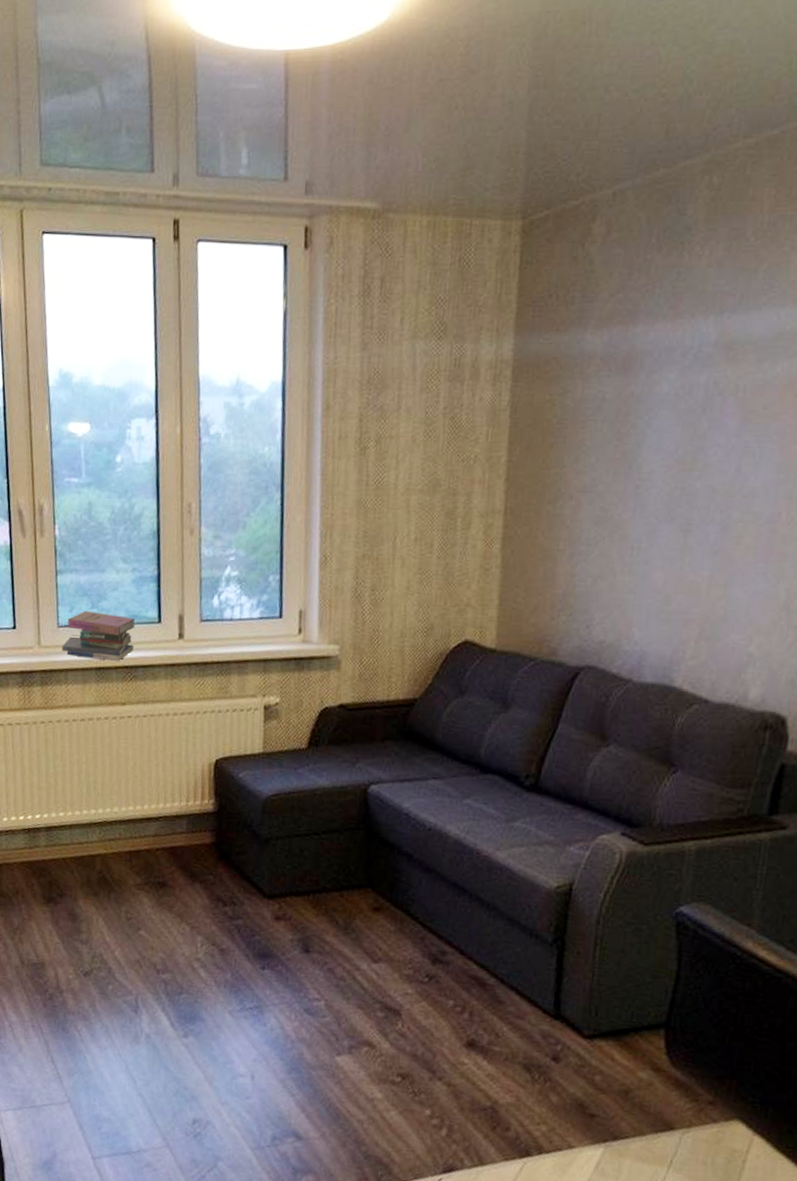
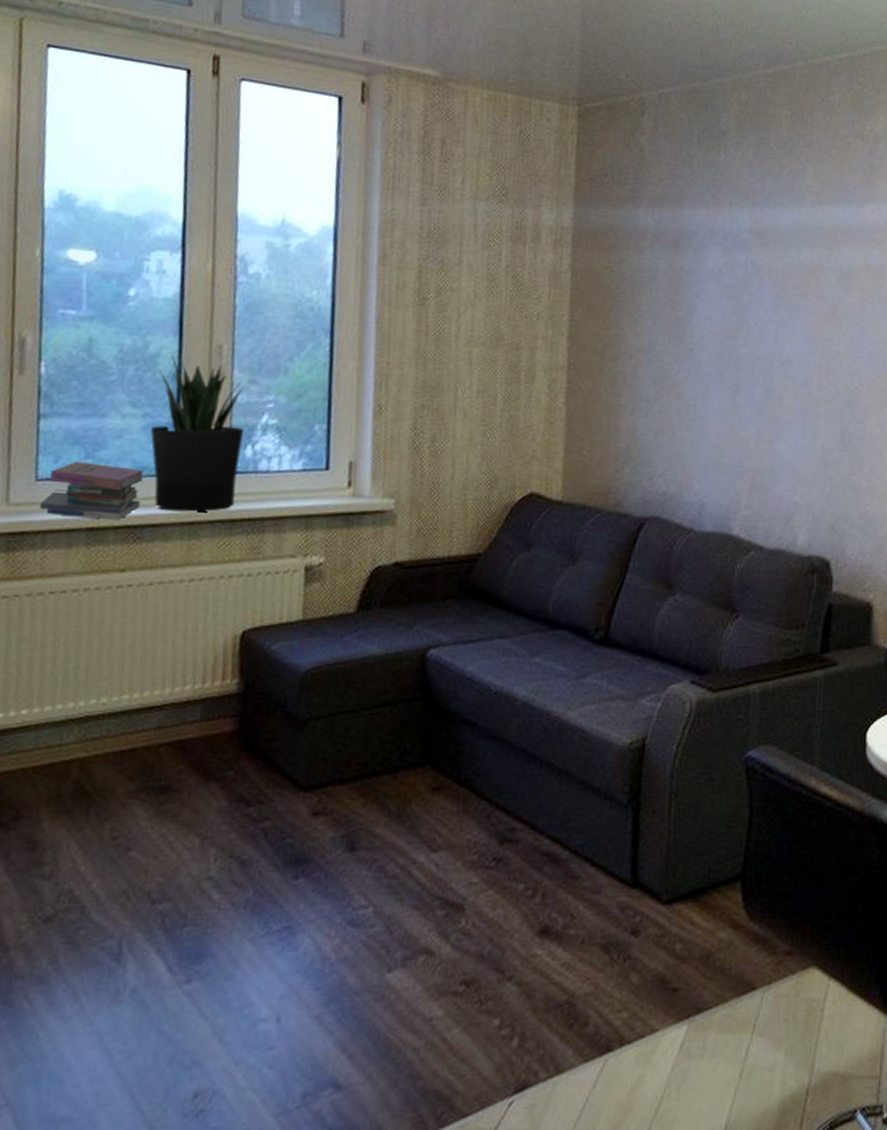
planter: none [138,513,211,655] -> present [150,353,244,512]

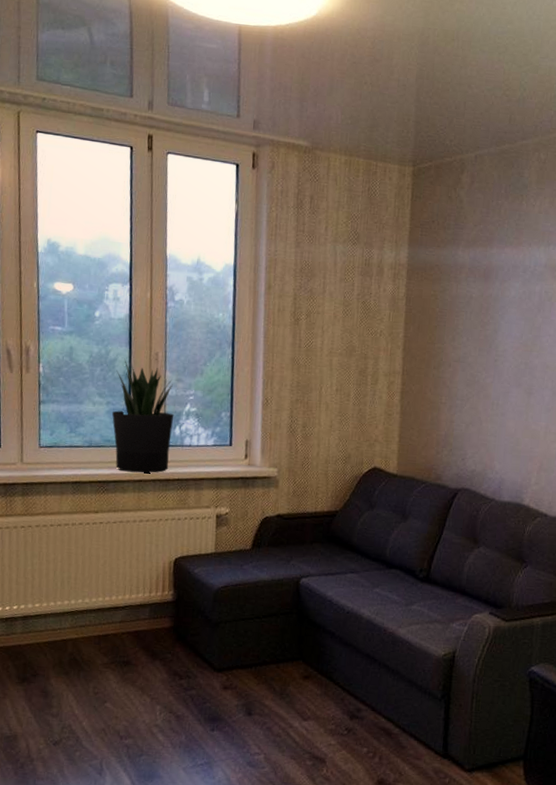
books: present [39,461,145,521] -> none [42,434,109,478]

